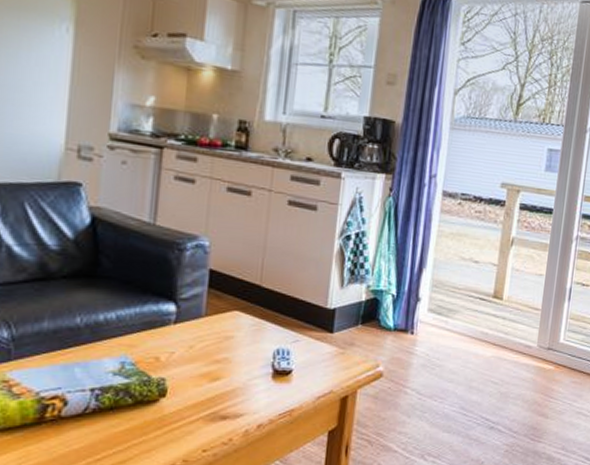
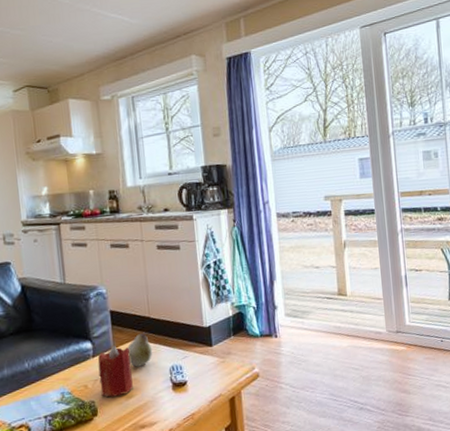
candle: none [176,313,227,377] -> present [98,345,133,397]
fruit: none [222,303,257,344] -> present [127,332,153,367]

